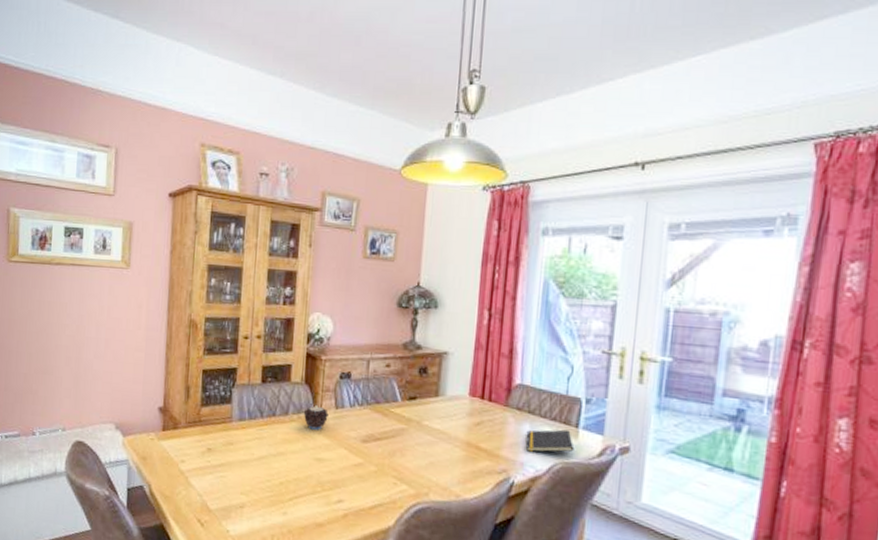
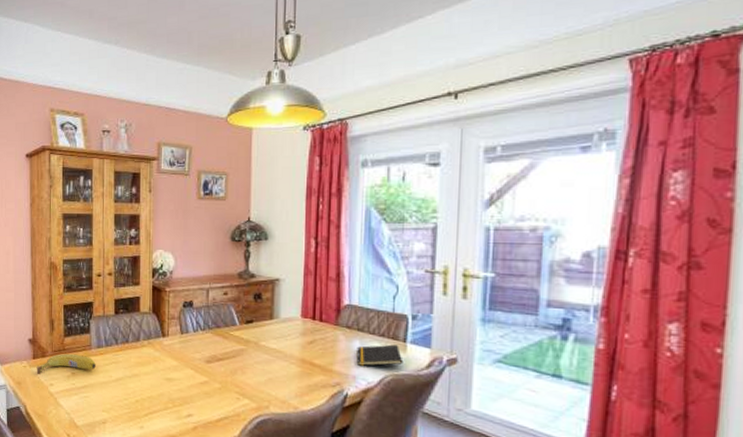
fruit: none [165,426,236,449] -> present [36,353,96,374]
candle: present [303,405,329,430] -> none [152,332,175,353]

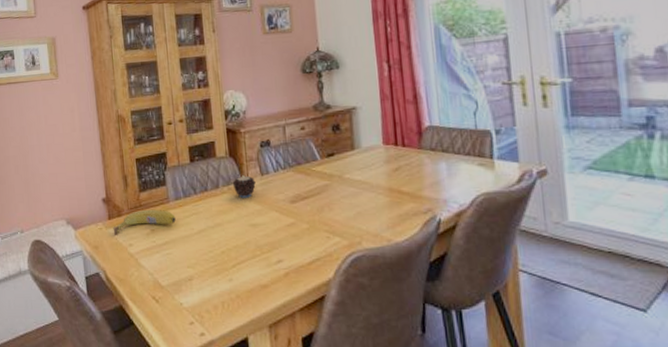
candle: none [152,332,175,353] -> present [232,175,256,198]
notepad: present [356,344,404,366] -> none [444,162,493,188]

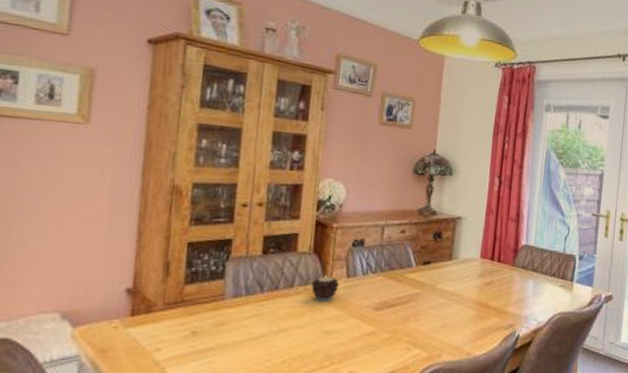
fruit: present [113,209,176,235] -> none [134,306,230,337]

